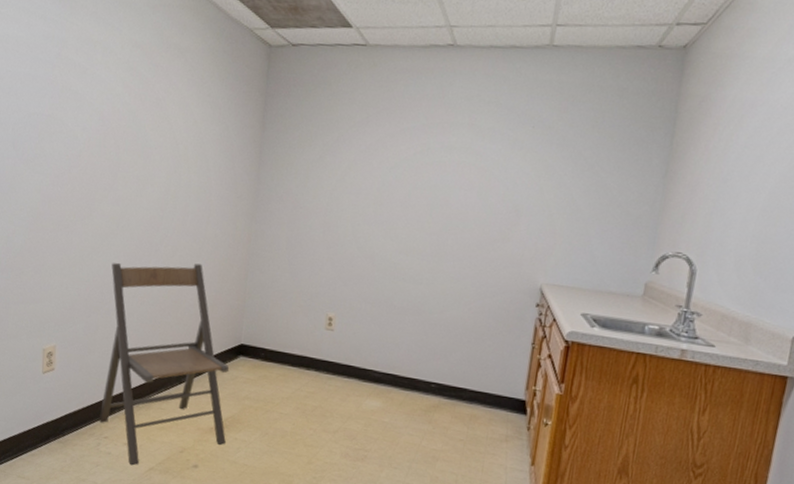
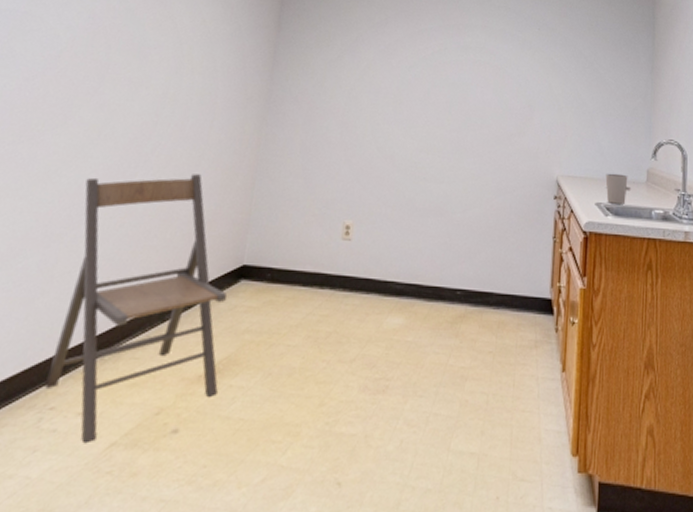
cup: none [594,284,625,317] -> present [605,173,632,204]

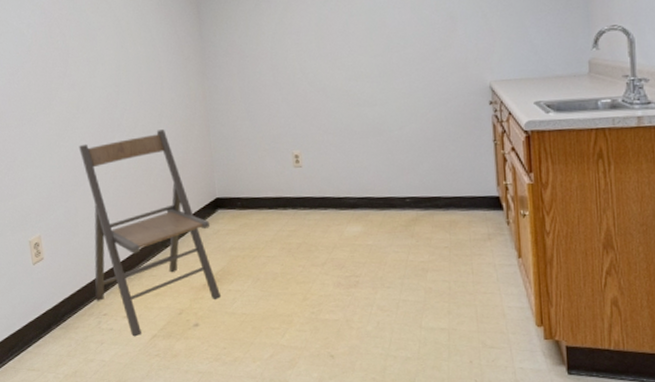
cup: present [605,173,632,204] -> none [542,69,573,100]

